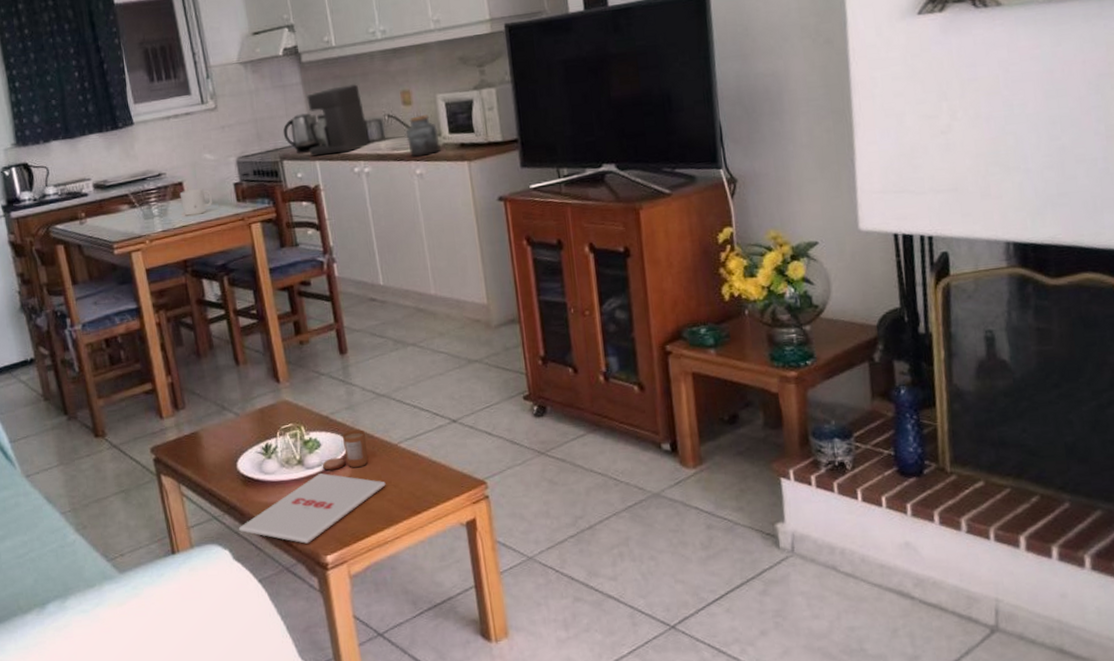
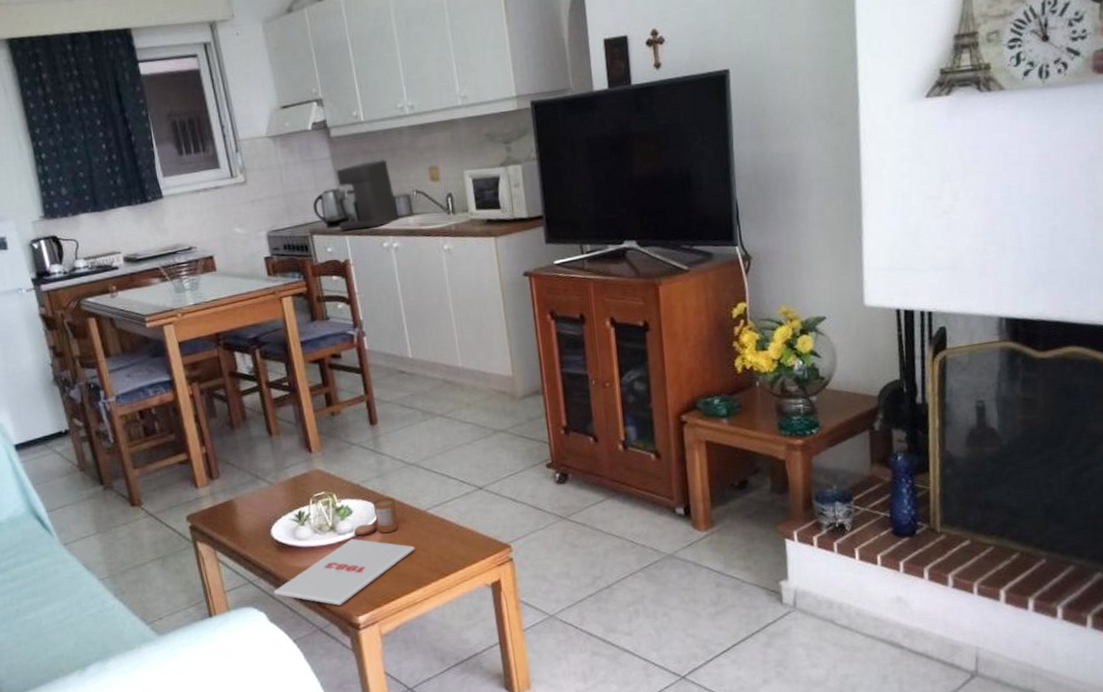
mug: present [179,189,213,216] -> none [210,262,244,290]
jar: present [406,115,441,158] -> none [434,191,469,233]

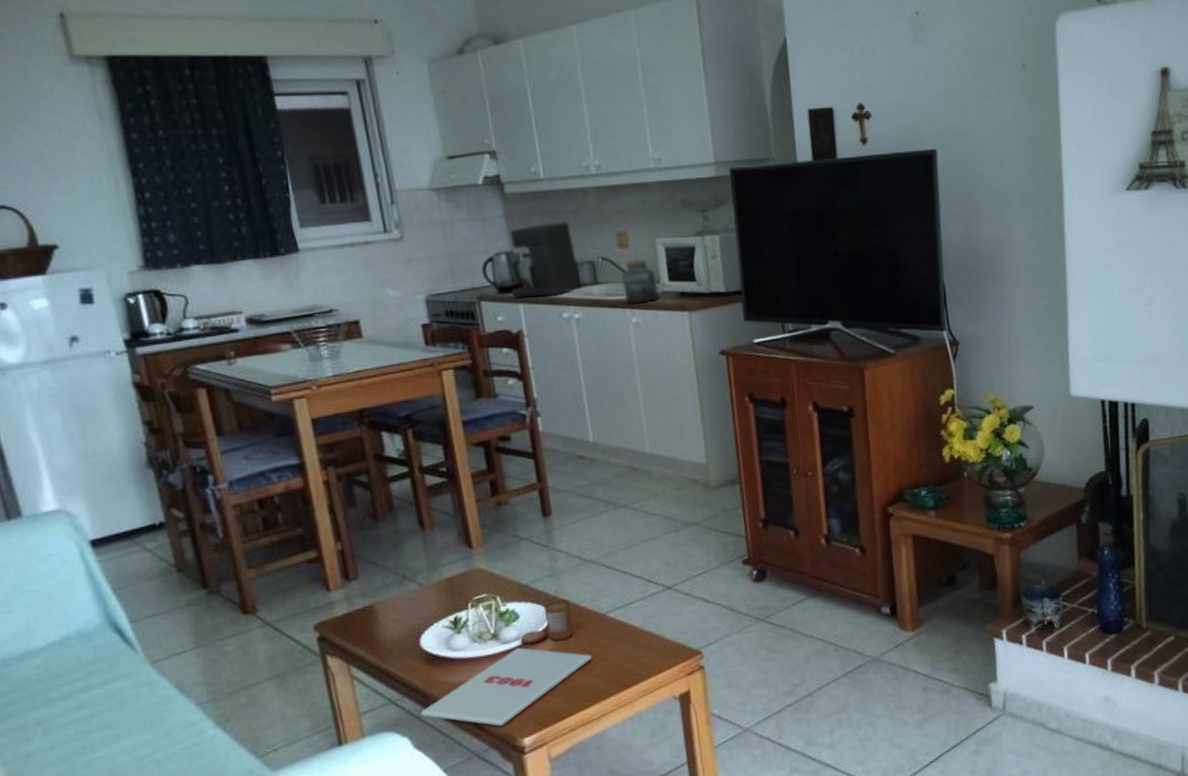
jar: none [434,191,469,233] -> present [622,259,660,305]

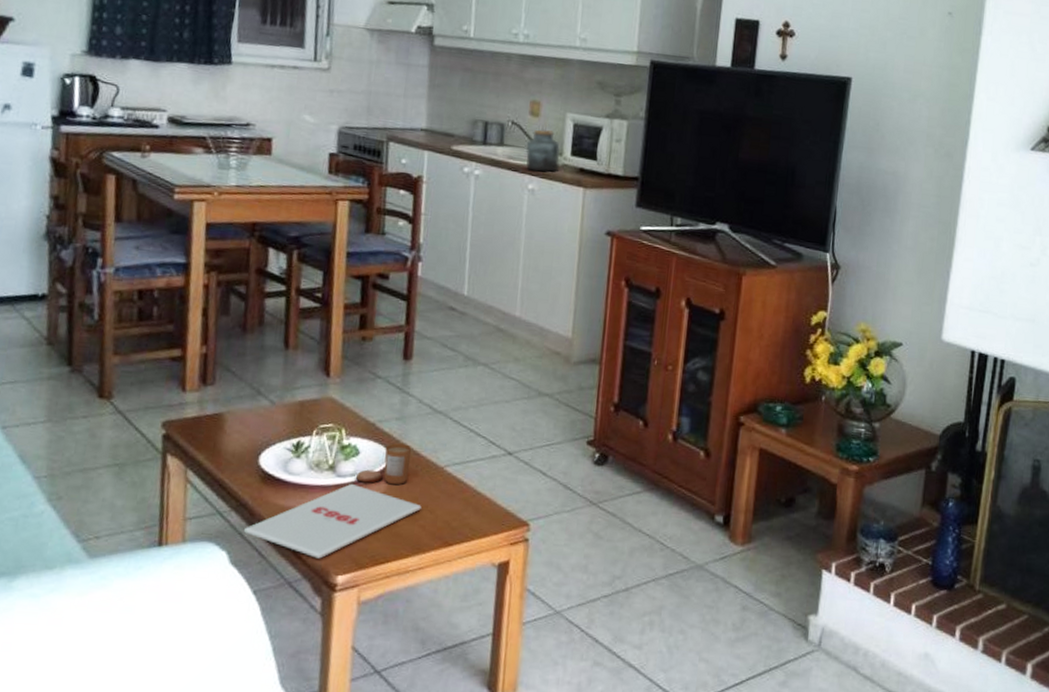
kettle: present [481,250,526,295] -> none [396,97,436,140]
coffee maker: present [510,220,581,298] -> none [420,79,489,150]

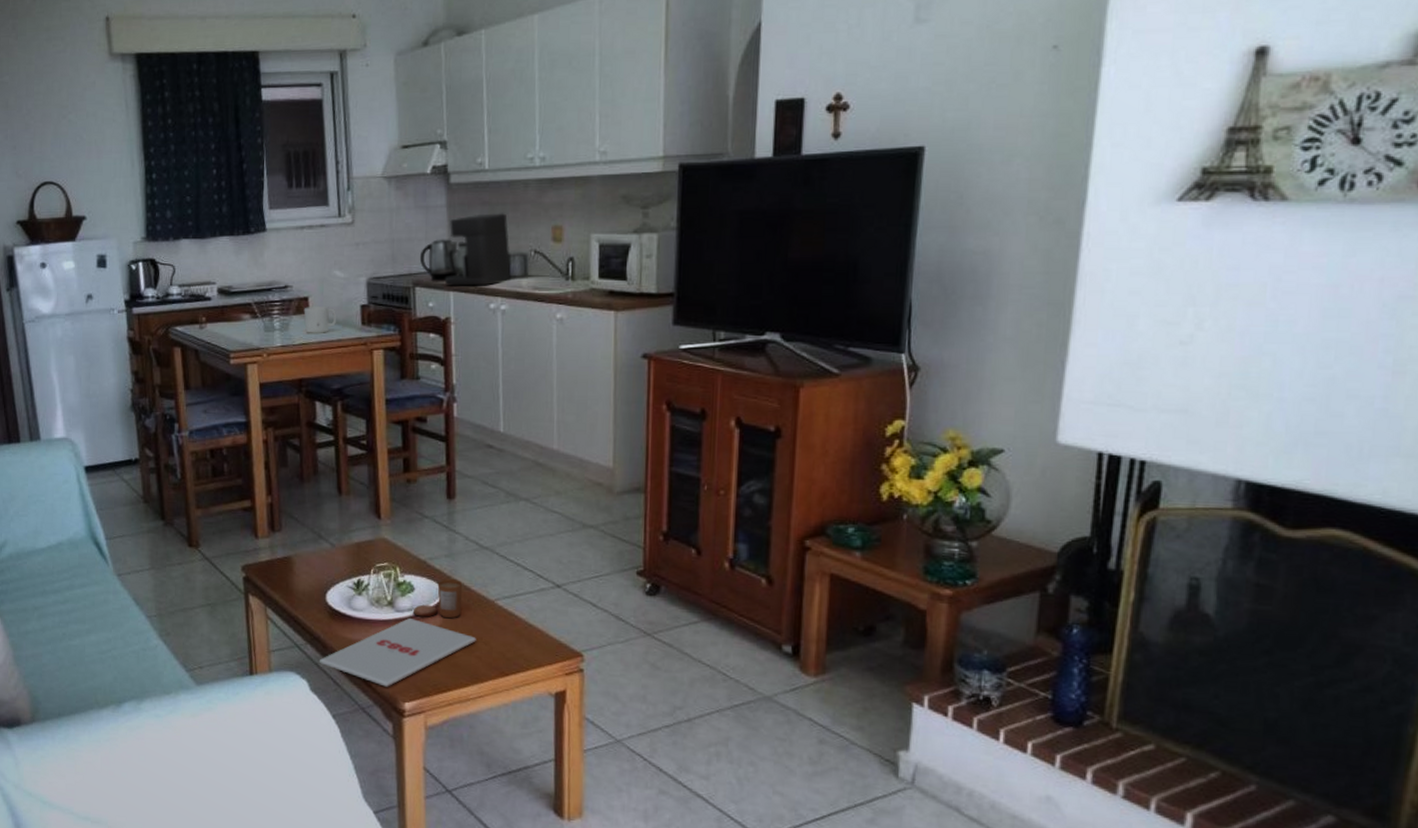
mug: none [264,148,303,178] -> present [303,307,337,333]
kettle: none [396,97,436,140] -> present [419,239,459,282]
coffee maker: none [420,79,489,150] -> present [445,212,511,286]
jar: present [525,130,561,173] -> none [551,255,588,301]

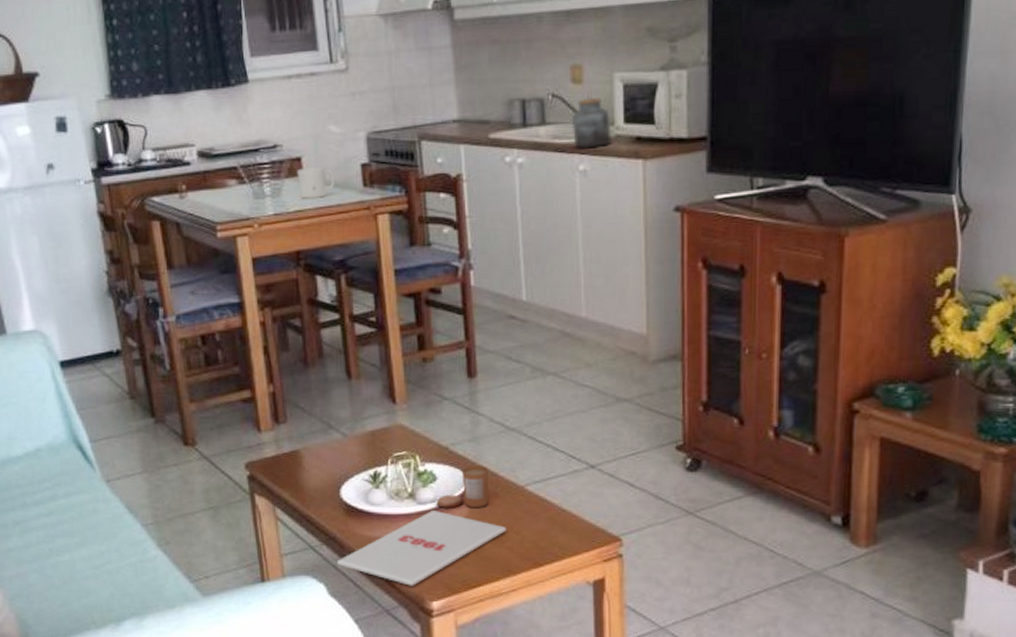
kettle: present [419,239,459,282] -> none [424,84,469,135]
coffee maker: present [445,212,511,286] -> none [454,51,527,139]
jar: none [551,255,588,301] -> present [571,97,613,150]

